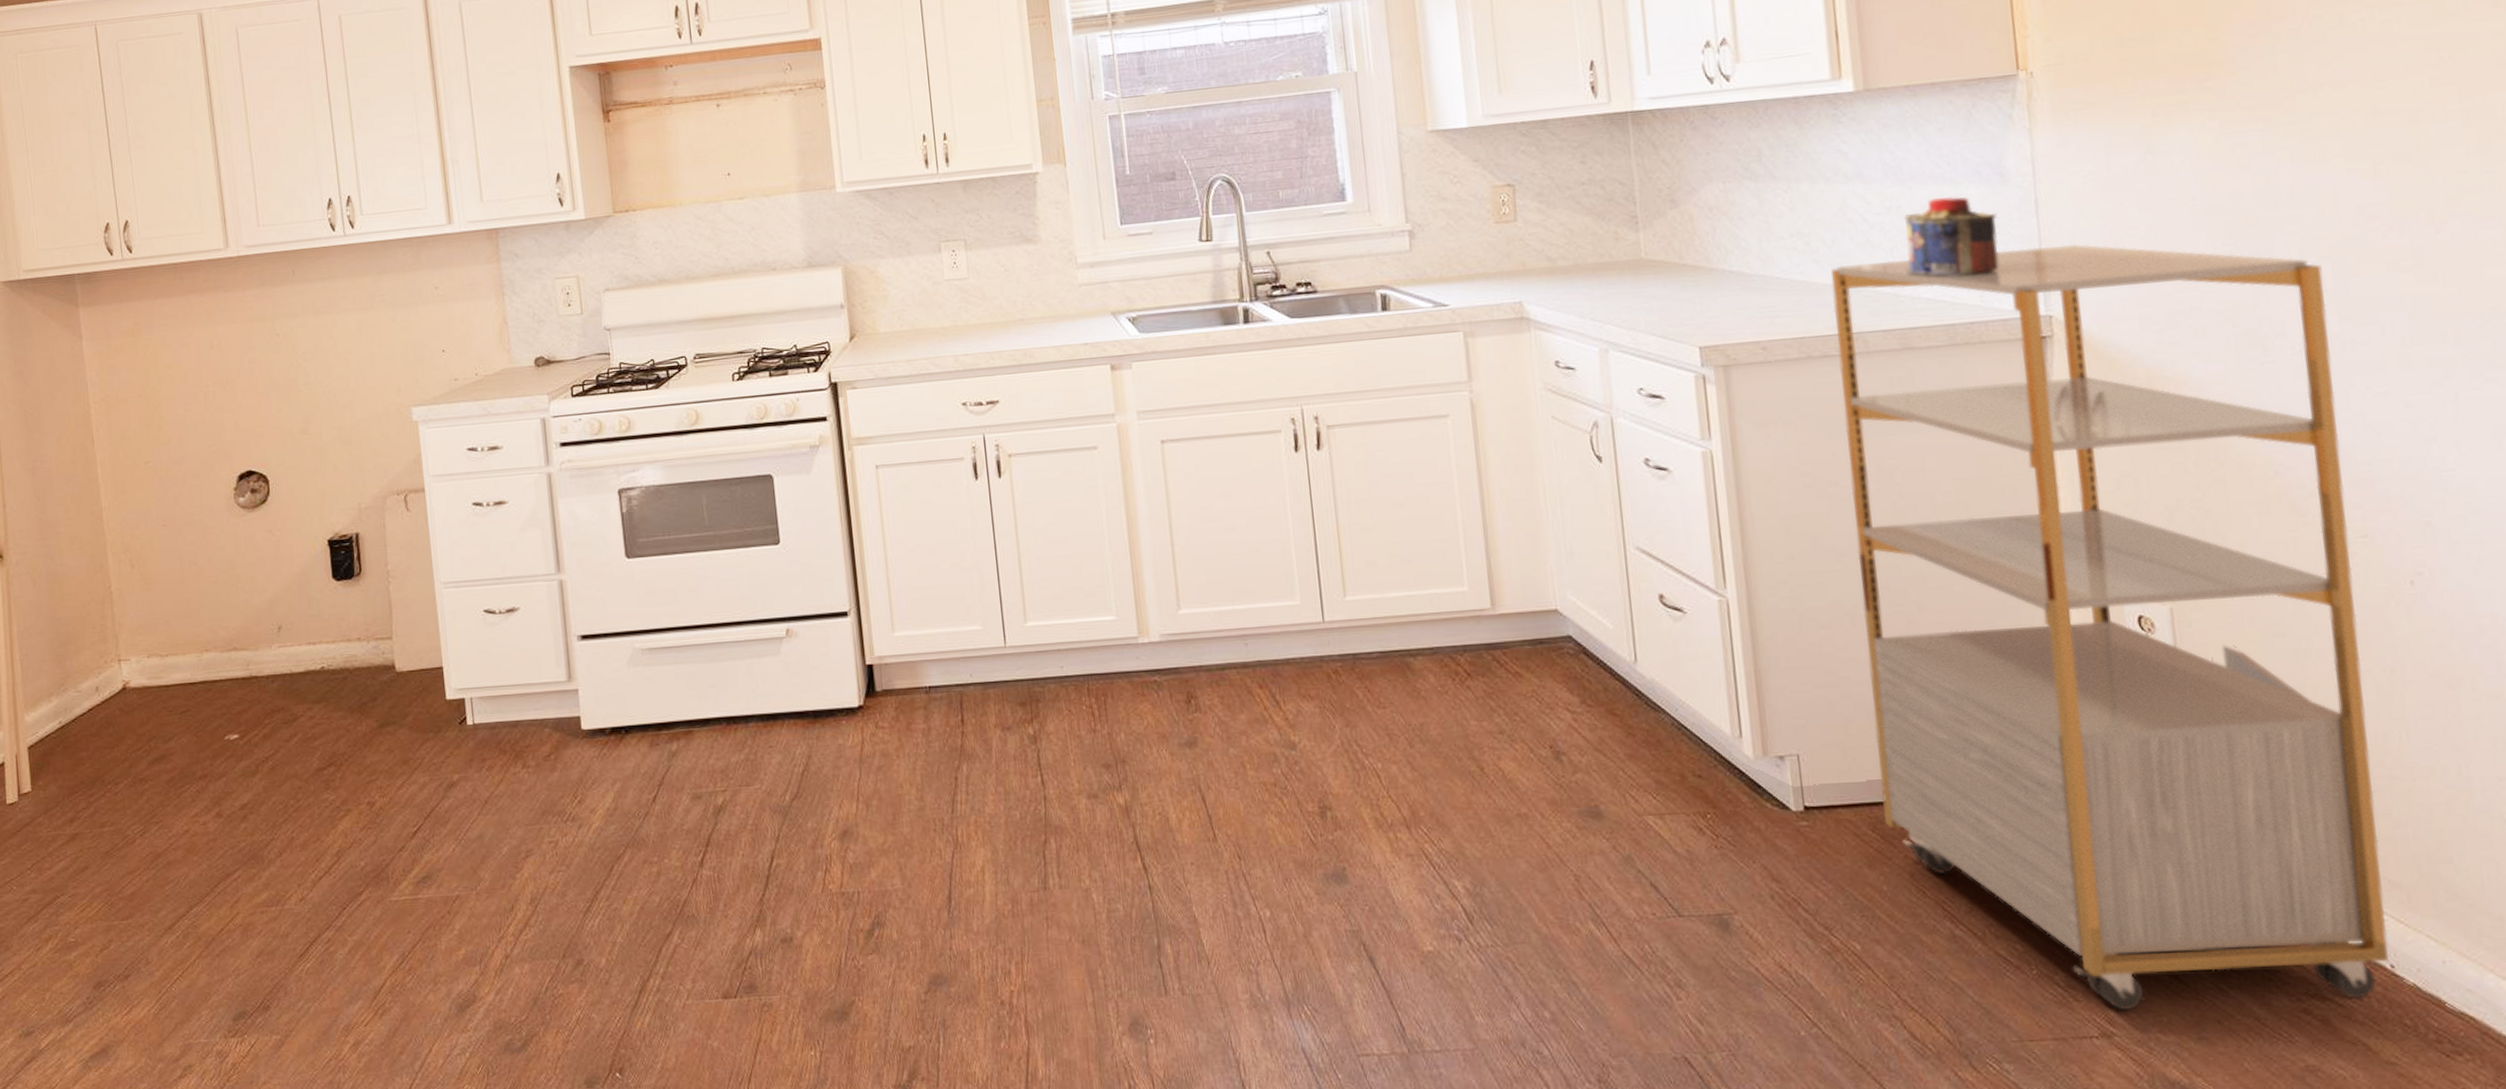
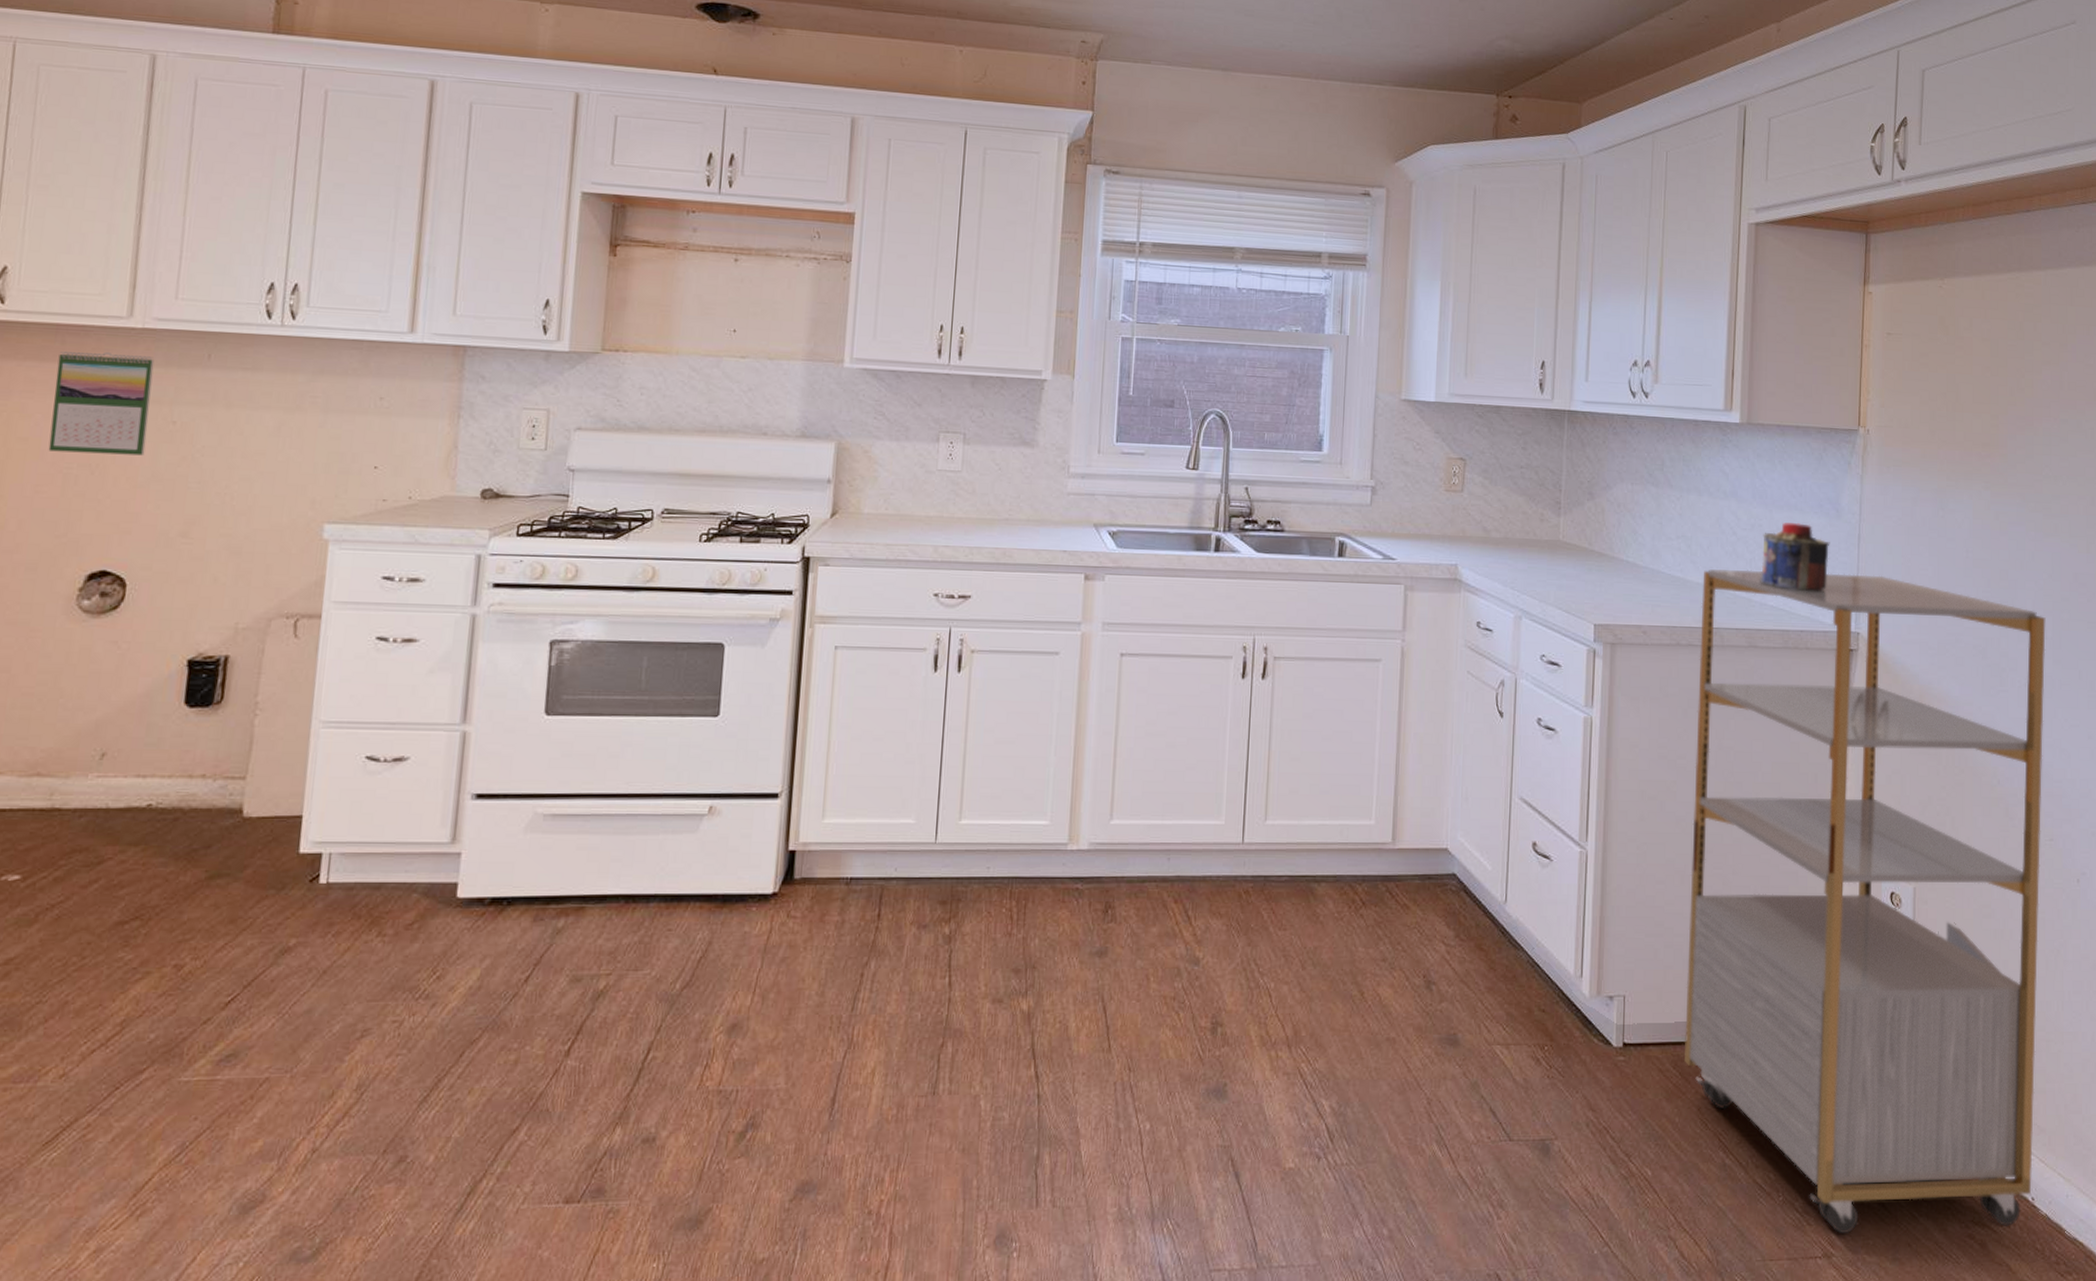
calendar: none [180,280,261,374] -> present [48,352,155,456]

